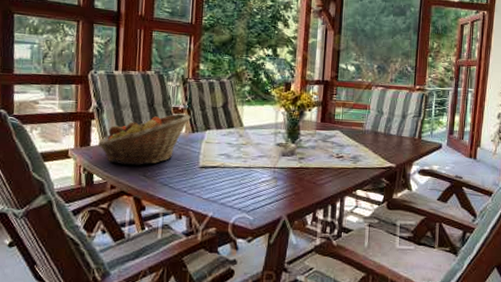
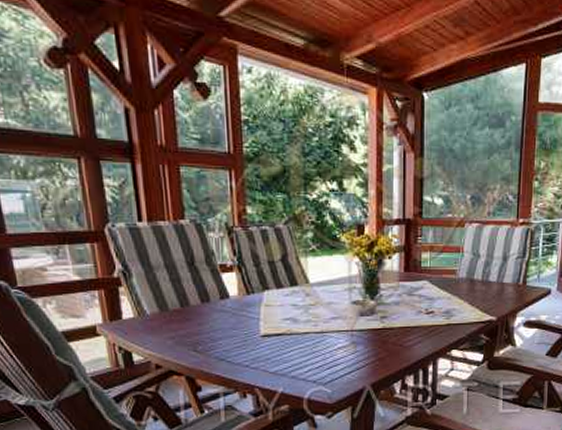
fruit basket: present [98,113,191,166] -> none [132,271,243,340]

